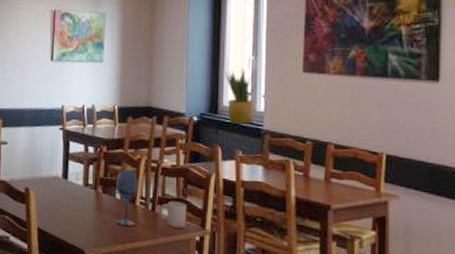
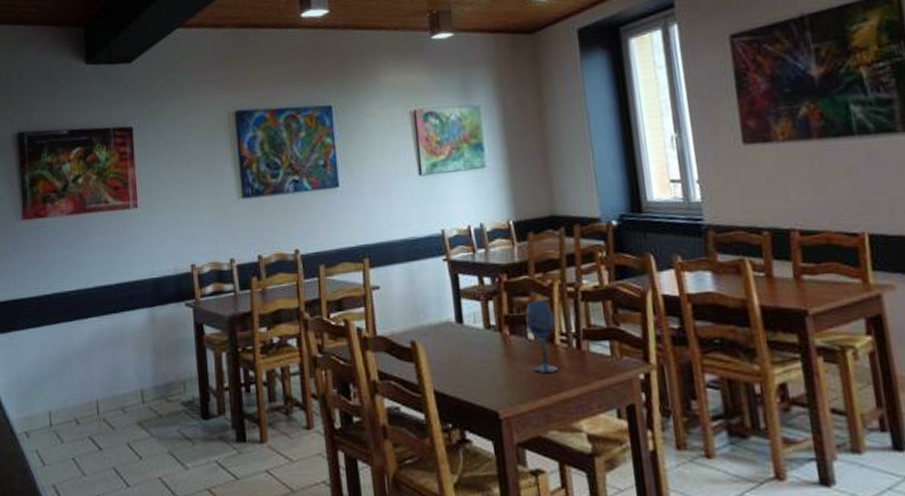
cup: present [160,201,187,229] -> none [587,332,625,367]
planter: present [225,68,257,125] -> none [643,149,691,222]

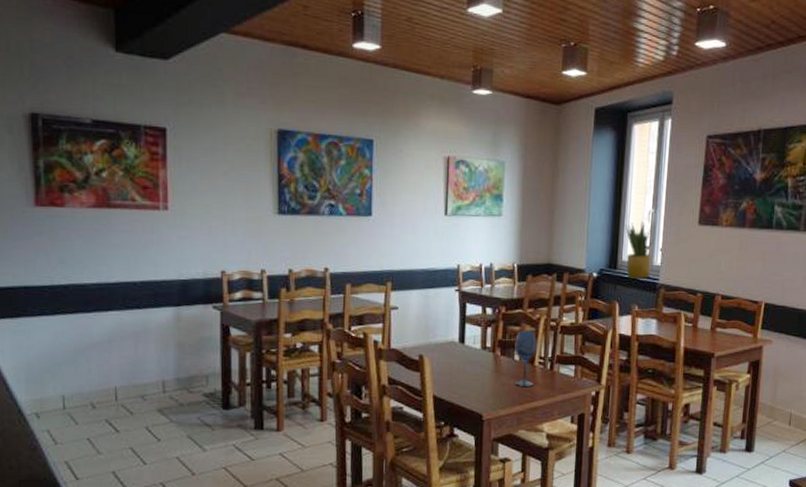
planter: none [643,149,691,222] -> present [625,221,655,279]

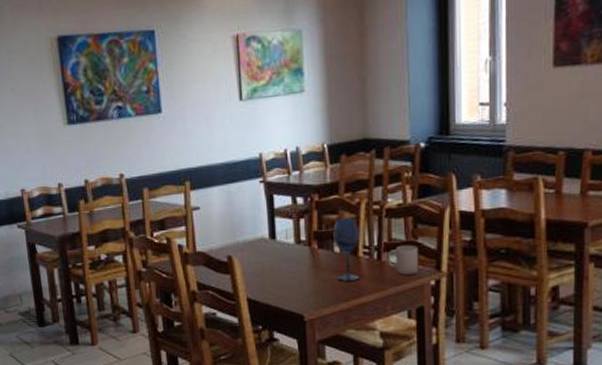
cup: none [558,359,585,385] -> present [387,244,419,275]
planter: present [625,221,655,279] -> none [456,73,496,144]

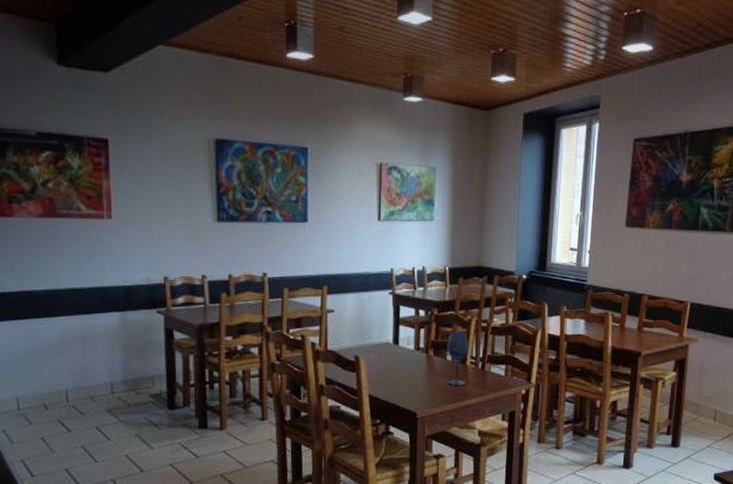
cup: present [387,244,419,275] -> none [489,358,515,384]

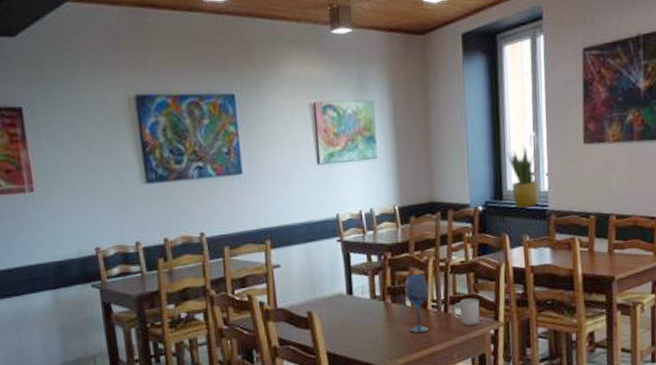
cup: none [489,358,515,384] -> present [452,298,481,326]
planter: none [554,224,583,280] -> present [507,146,539,208]

